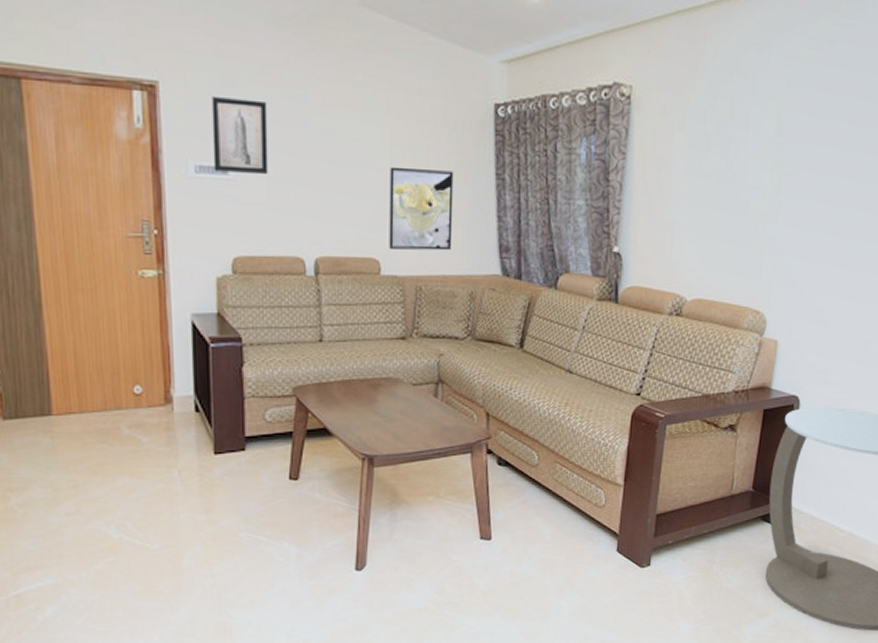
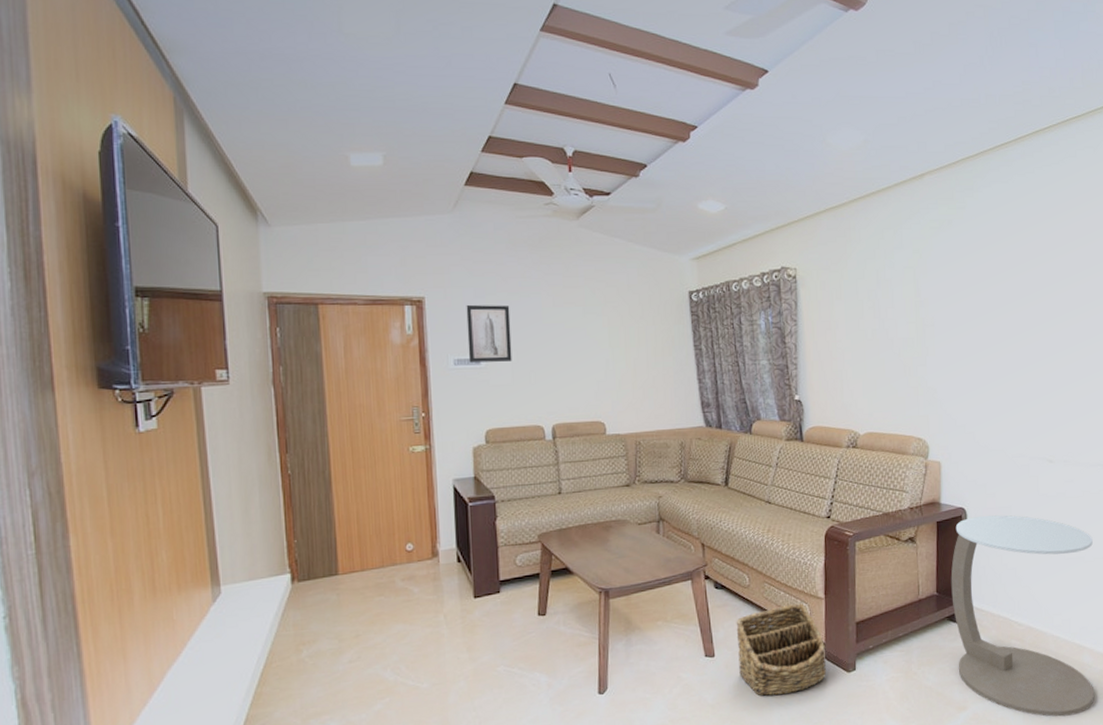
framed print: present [389,166,454,251] -> none [609,346,663,413]
basket: none [518,489,618,586] -> present [736,603,826,696]

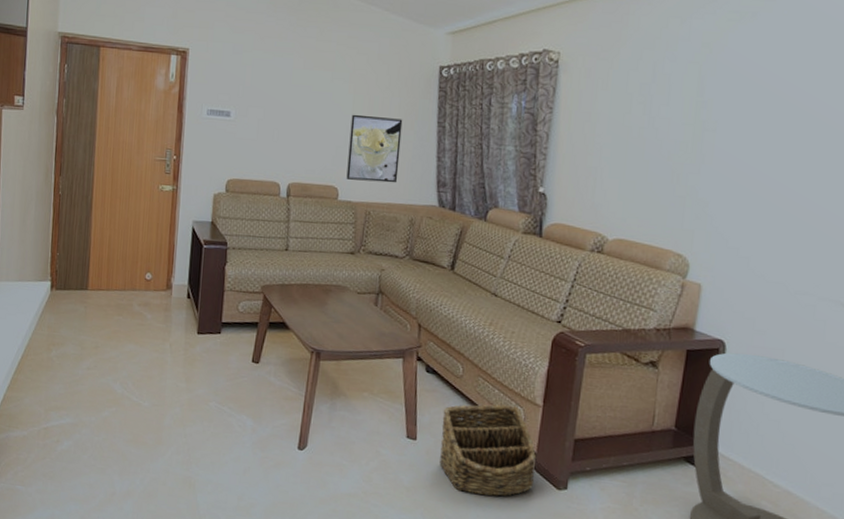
wall art: present [466,304,512,363] -> none [220,59,263,117]
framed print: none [609,346,663,413] -> present [346,114,403,183]

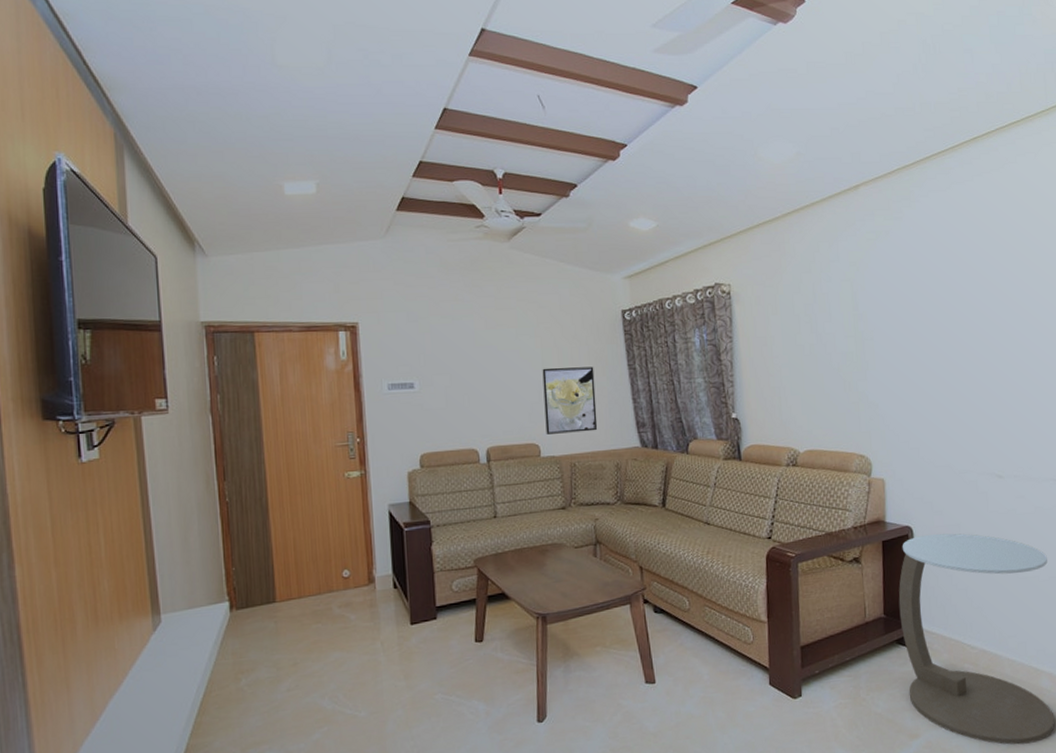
basket: present [440,404,536,496] -> none [676,627,771,724]

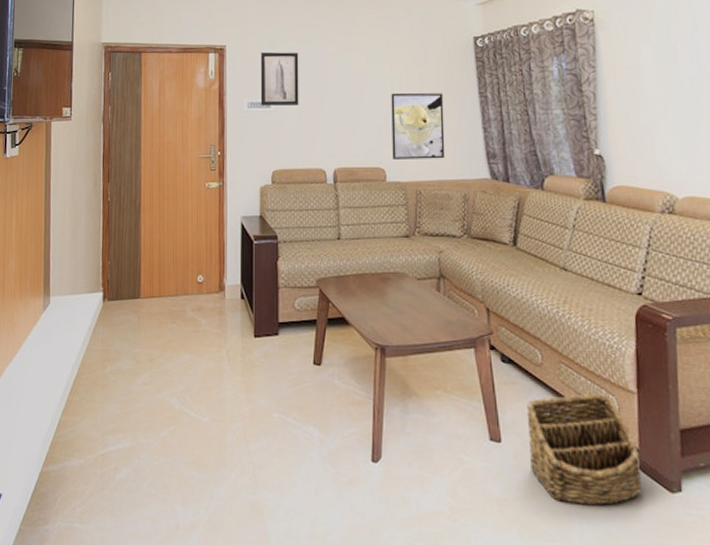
wall art: none [399,328,446,387] -> present [260,52,299,106]
basket: none [676,627,771,724] -> present [526,393,641,505]

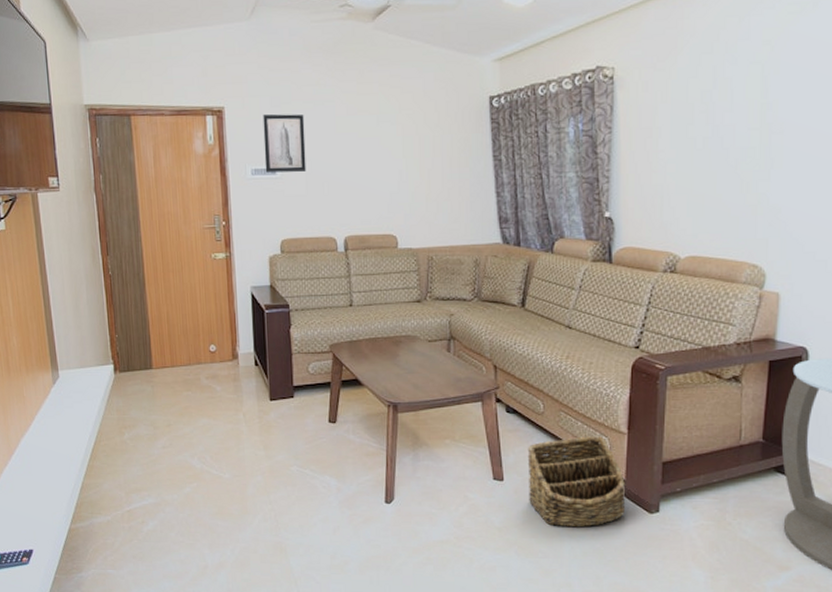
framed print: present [391,92,445,159] -> none [403,157,458,226]

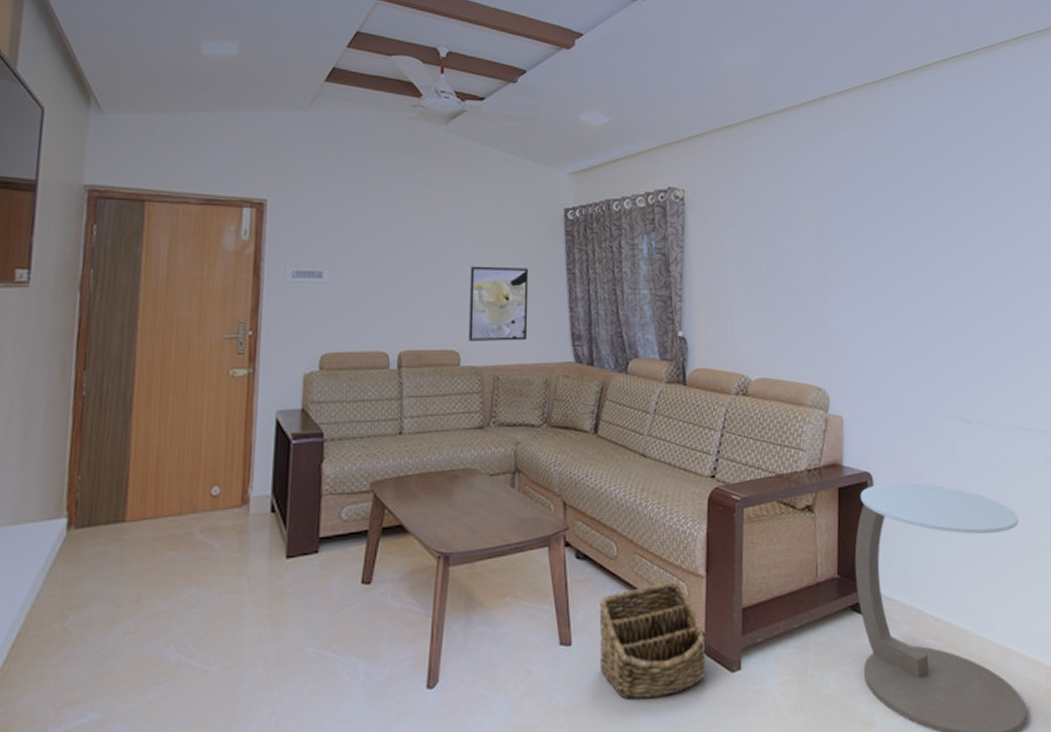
wall art: present [263,114,306,173] -> none [309,210,362,276]
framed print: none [403,157,458,226] -> present [468,266,529,341]

